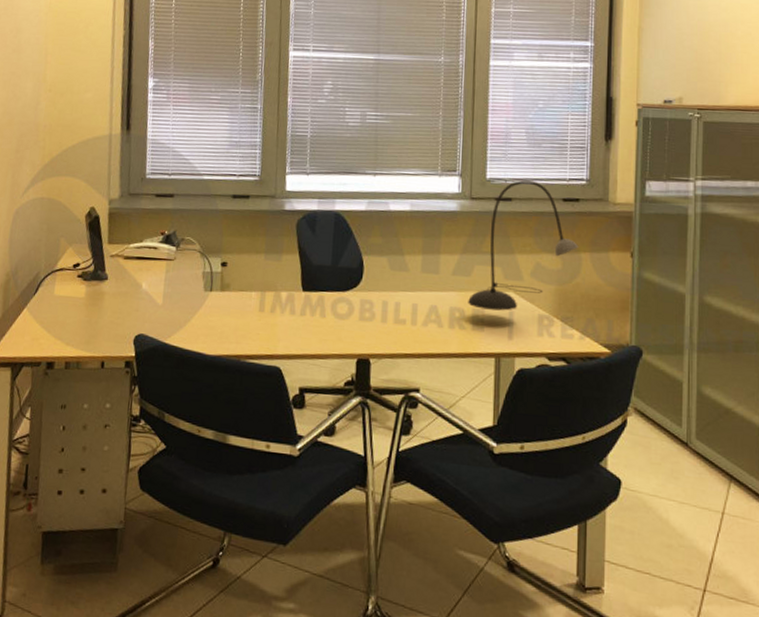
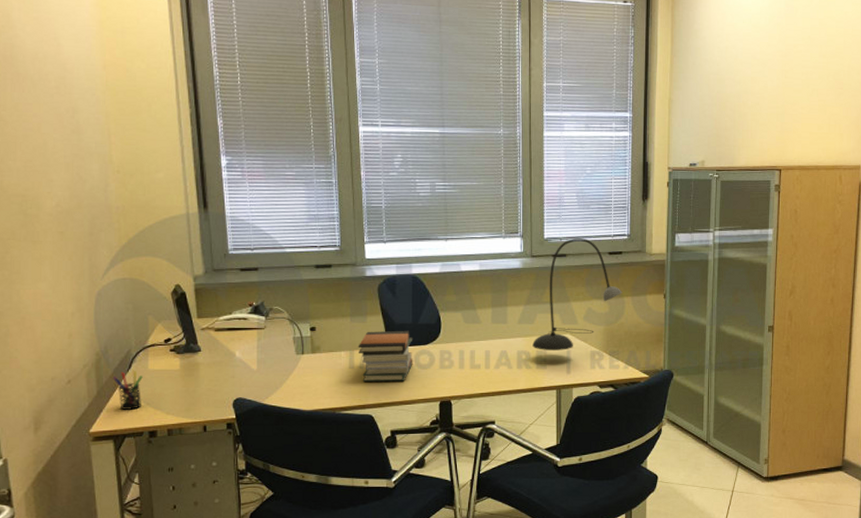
pen holder: none [18,295,48,337] -> present [112,371,143,410]
book stack: none [269,271,331,332] -> present [358,330,413,381]

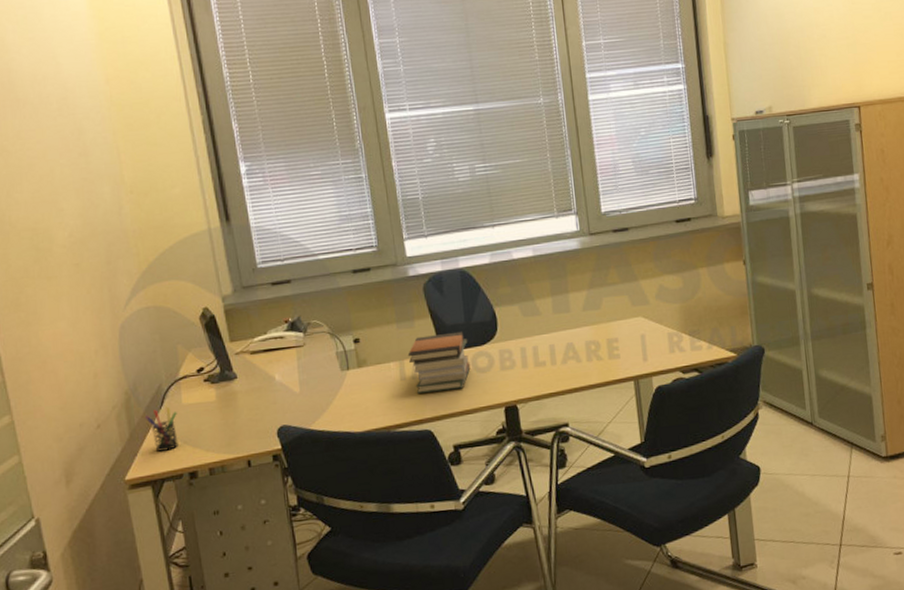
desk lamp: present [532,238,622,350] -> none [601,208,696,338]

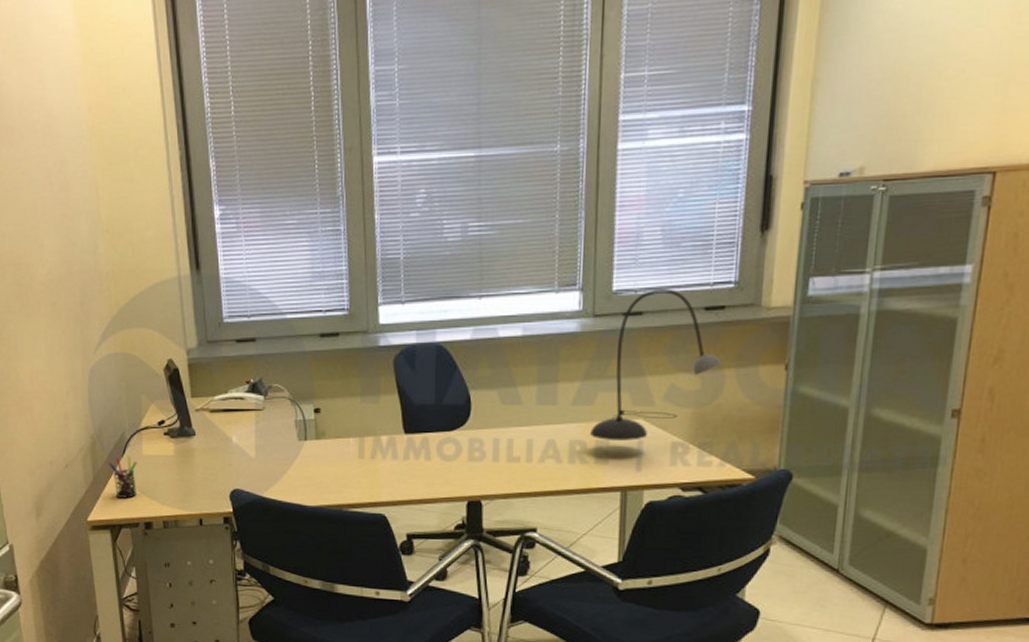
book stack: present [407,331,471,394] -> none [369,413,435,475]
desk lamp: none [601,208,696,338] -> present [590,289,723,441]

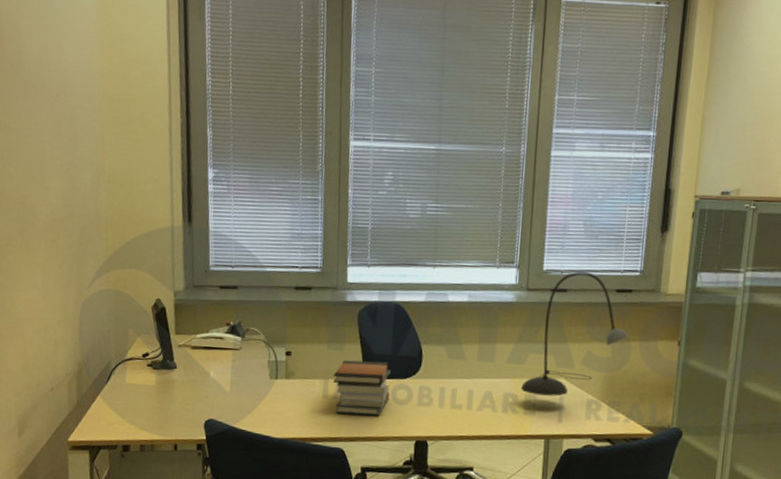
pen holder: present [107,456,137,498] -> none [92,383,120,422]
book stack: none [369,413,435,475] -> present [332,360,391,416]

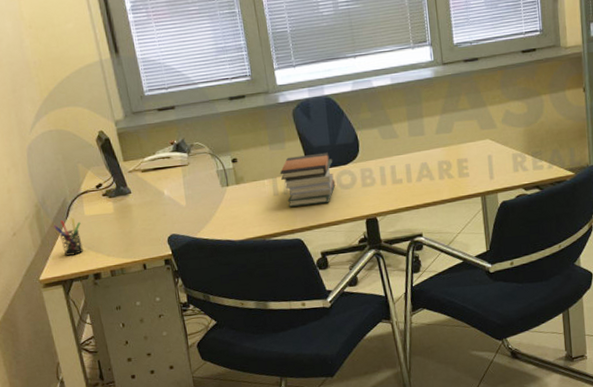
pen holder: none [92,383,120,422] -> present [53,218,83,256]
desk lamp: present [521,271,629,397] -> none [452,39,540,159]

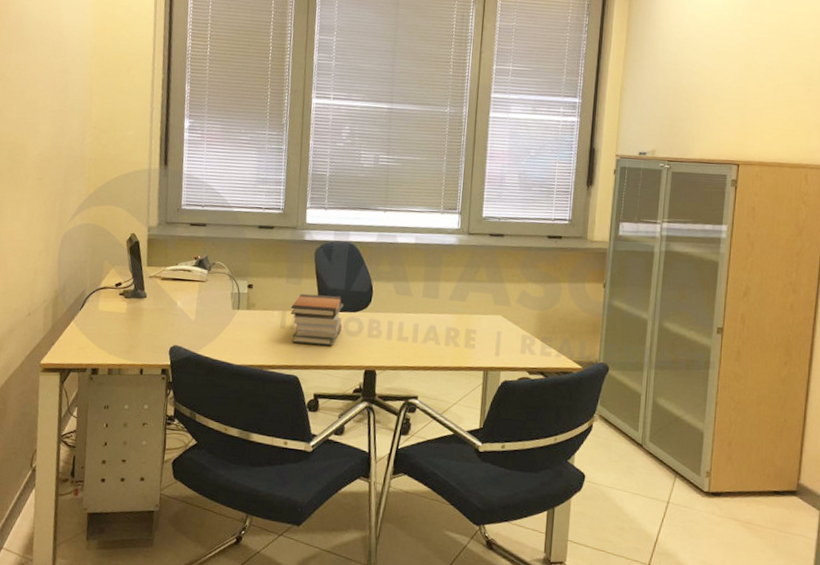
pen holder: present [53,218,83,256] -> none [66,310,93,347]

